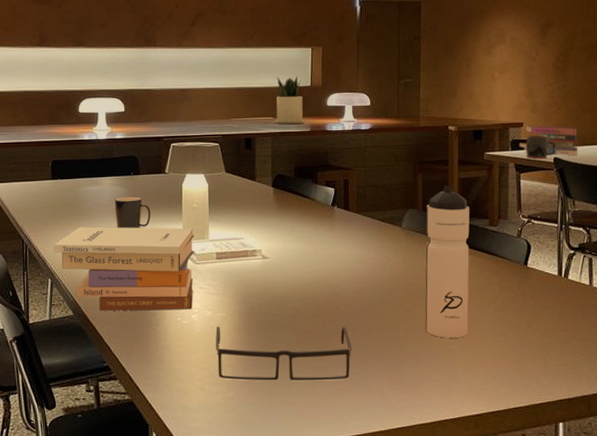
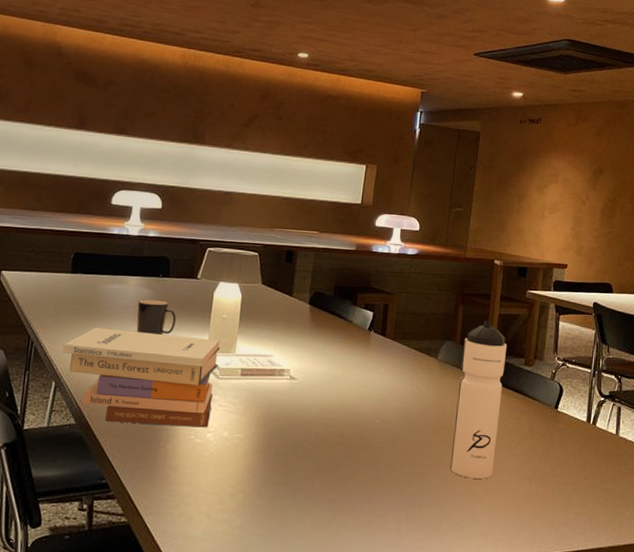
glasses: present [215,326,352,381] -> none [227,448,373,515]
planter: present [274,76,305,125] -> none [319,190,353,242]
books: present [519,125,579,156] -> none [561,267,619,303]
mug: present [526,135,557,159] -> none [567,277,597,303]

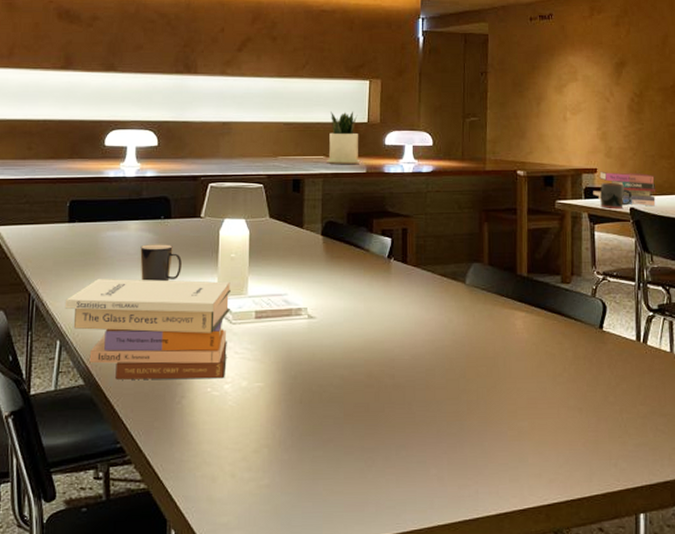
planter: none [319,190,353,242] -> present [326,111,361,165]
water bottle: present [450,320,508,479] -> none [490,237,541,413]
books: none [561,267,619,303] -> present [593,171,656,207]
mug: none [567,277,597,303] -> present [600,182,633,209]

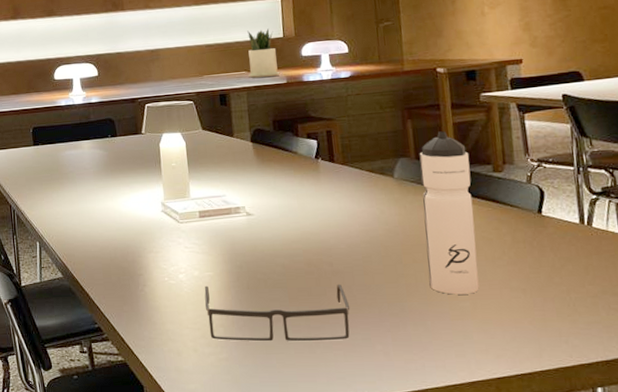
books: present [64,279,232,380] -> none [39,187,179,273]
mug: present [140,244,182,282] -> none [94,158,131,190]
glasses: none [251,398,408,465] -> present [204,283,350,342]
water bottle: none [490,237,541,413] -> present [419,131,480,295]
books: present [593,171,656,207] -> none [520,59,591,92]
mug: present [600,182,633,209] -> none [527,71,564,97]

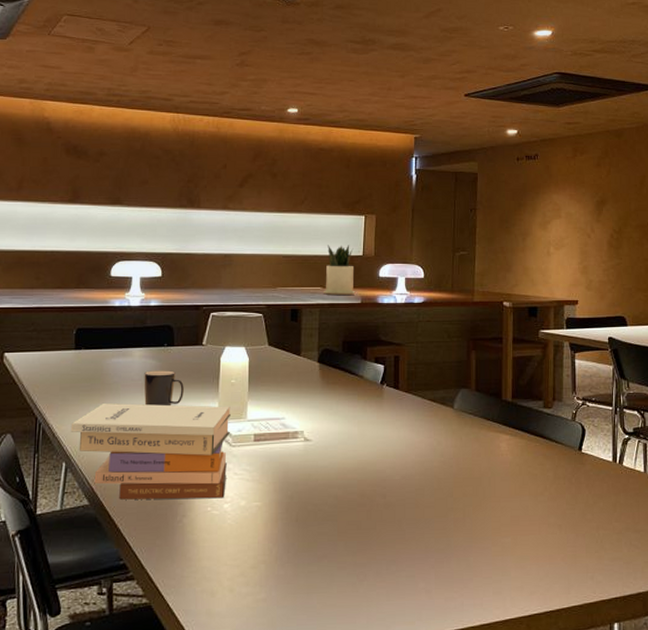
books: none [39,187,179,273] -> present [70,403,232,500]
mug: none [94,158,131,190] -> present [144,370,184,407]
glasses: present [204,283,350,342] -> none [249,517,398,580]
water bottle: present [419,131,480,295] -> none [476,364,524,530]

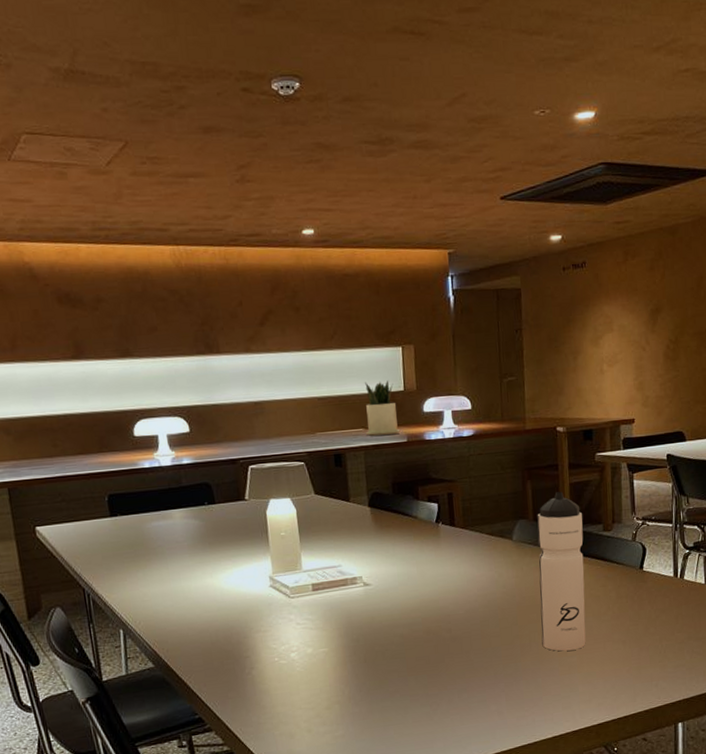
books: present [70,403,232,500] -> none [120,559,290,659]
mug: present [144,370,184,407] -> none [188,528,234,566]
water bottle: none [476,364,524,530] -> present [537,491,586,652]

